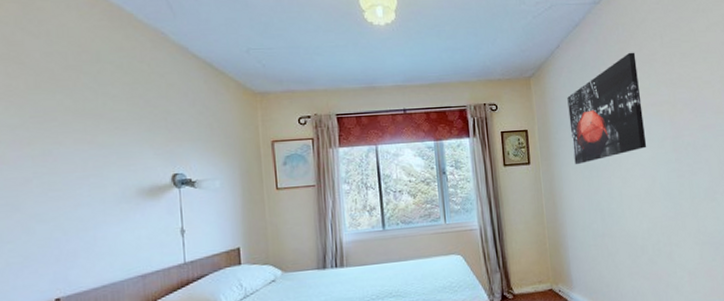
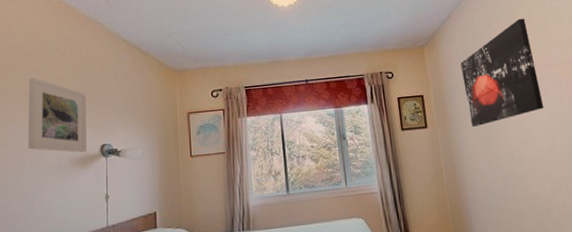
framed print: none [77,94,157,183] -> present [28,77,88,153]

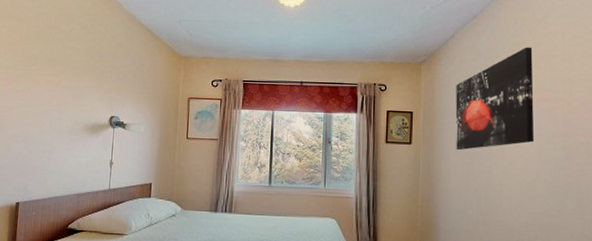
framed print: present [28,77,88,153] -> none [49,47,101,121]

